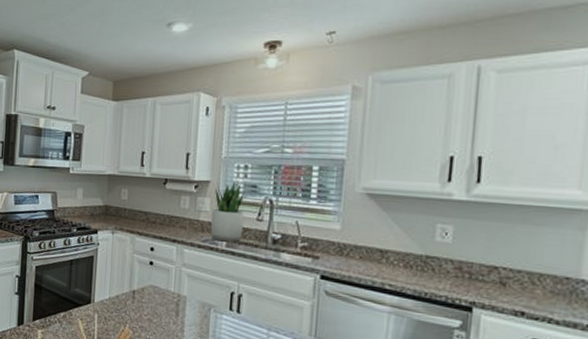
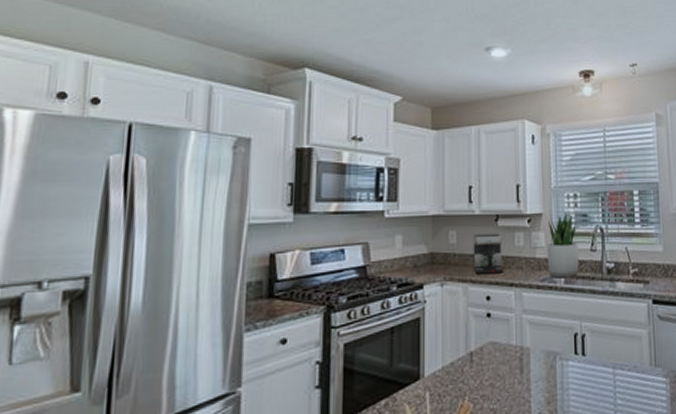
coffee maker: none [140,194,169,230] -> present [473,233,504,274]

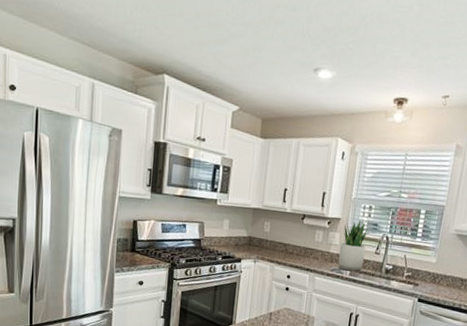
coffee maker: present [473,233,504,274] -> none [280,227,306,260]

